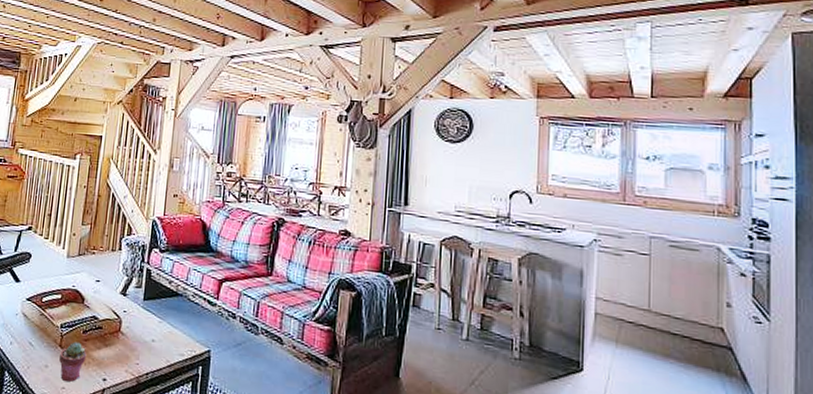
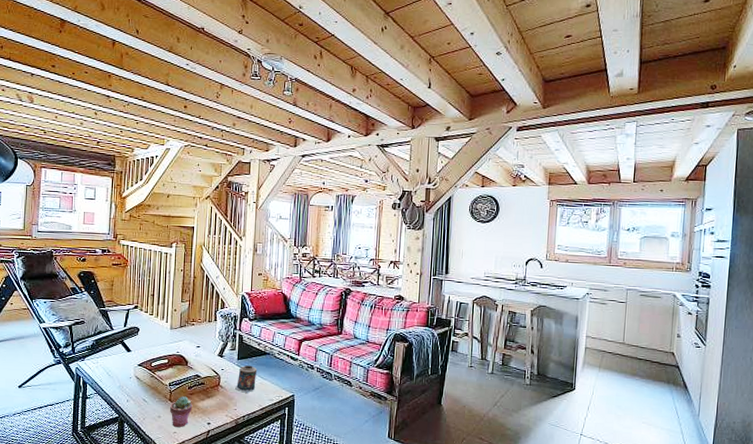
candle: none [137,307,167,344] -> present [234,365,258,393]

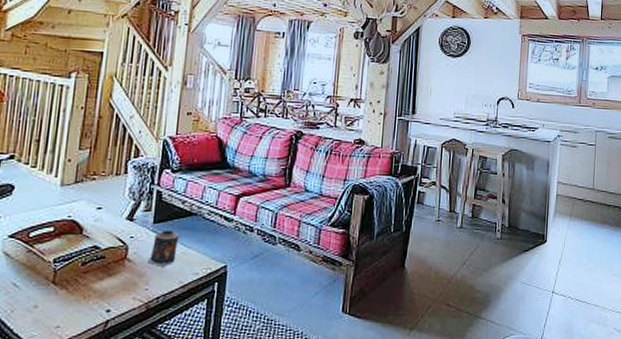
potted succulent: present [170,396,193,428] -> none [52,276,87,320]

